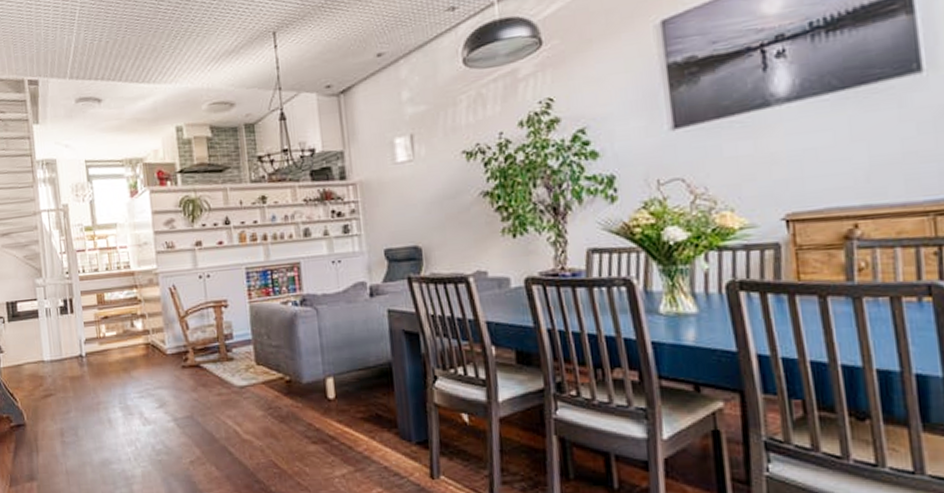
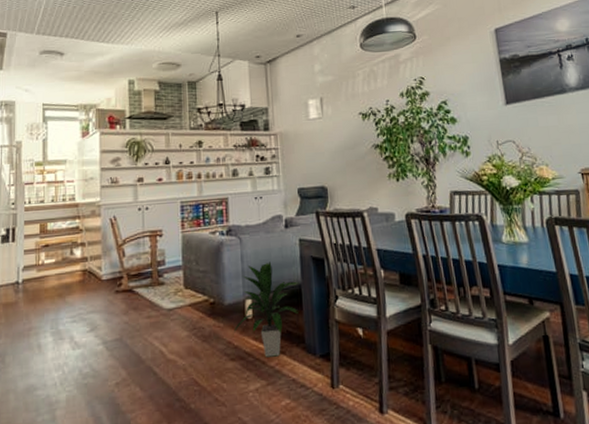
indoor plant: none [314,336,390,442] -> present [234,261,300,357]

